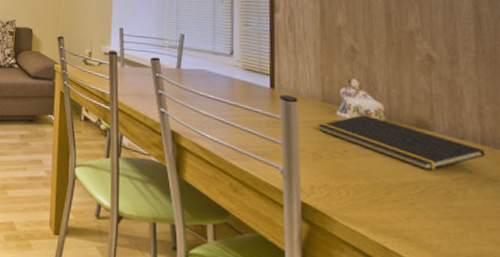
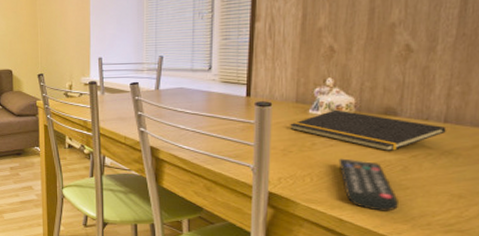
remote control: none [375,171,448,245] -> present [338,158,398,212]

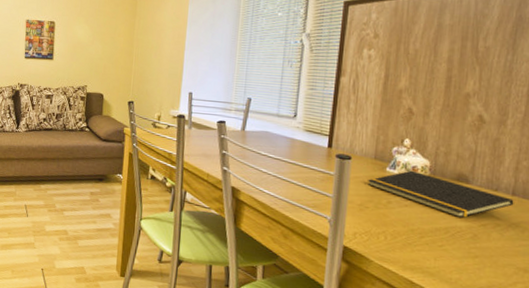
remote control: present [338,158,398,212] -> none [412,219,467,279]

